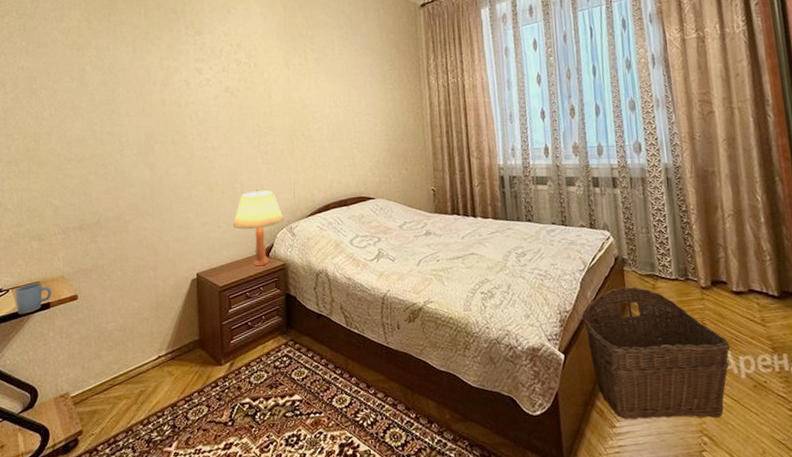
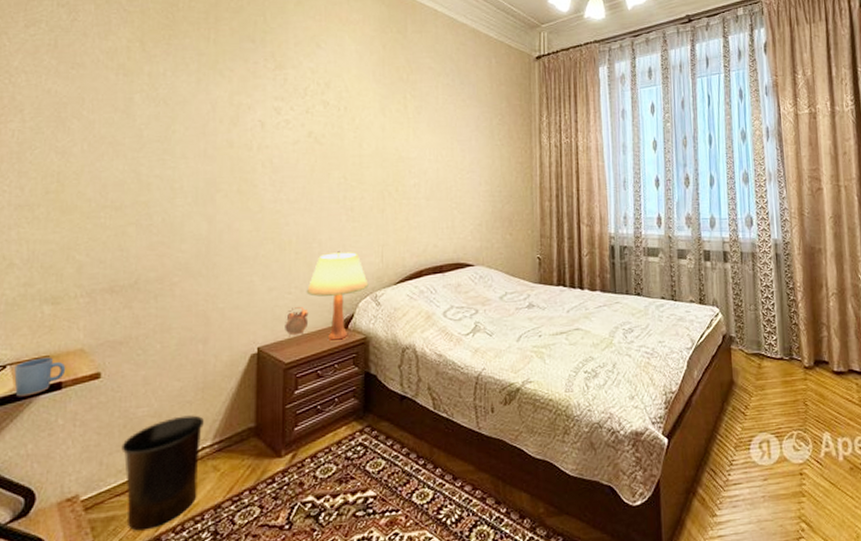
waste bin: none [97,329,159,422] -> present [121,415,204,531]
alarm clock: none [216,239,237,265] -> present [285,307,309,337]
wicker basket: present [582,286,731,420] -> none [687,366,830,507]

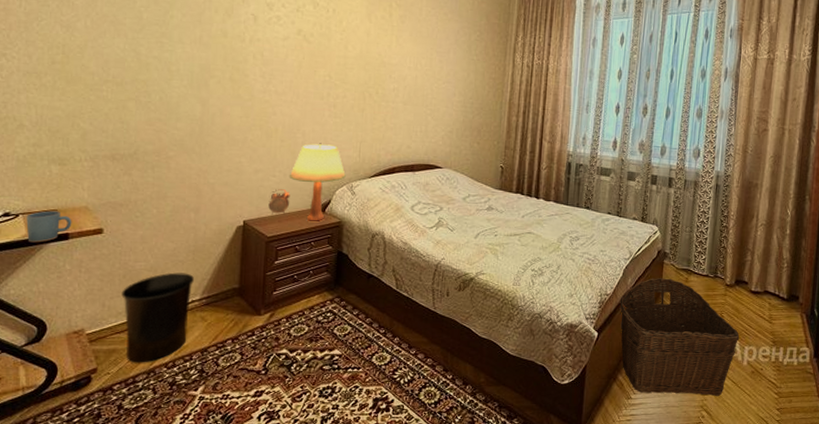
wicker basket: none [687,366,830,507] -> present [619,278,740,396]

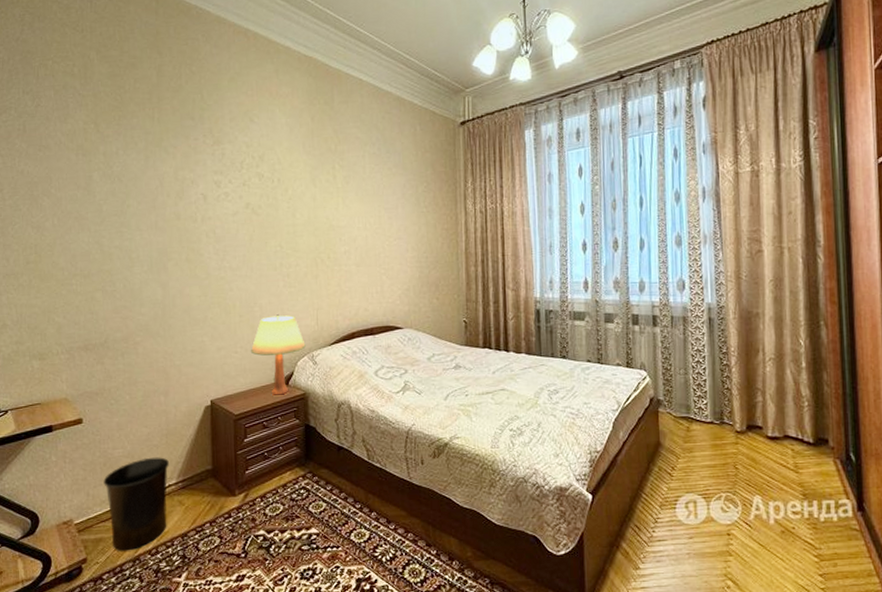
mug: present [26,210,72,243] -> none [14,404,55,437]
alarm clock: present [268,189,290,215] -> none [233,365,254,392]
wicker basket: present [619,278,740,396] -> none [612,428,761,562]

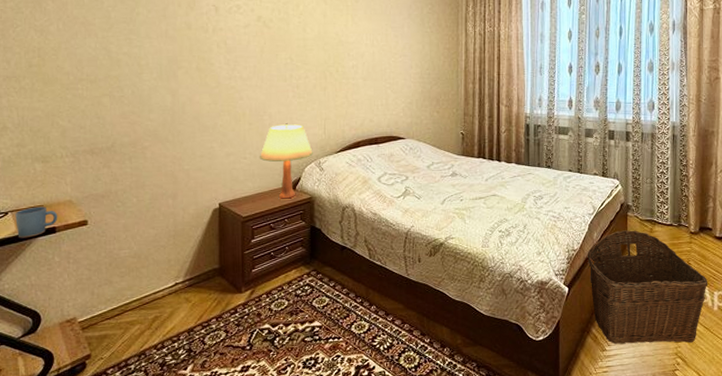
mug: none [14,404,55,437] -> present [15,206,58,238]
waste bin: present [103,457,169,551] -> none [109,257,176,347]
wicker basket: none [612,428,761,562] -> present [587,230,708,344]

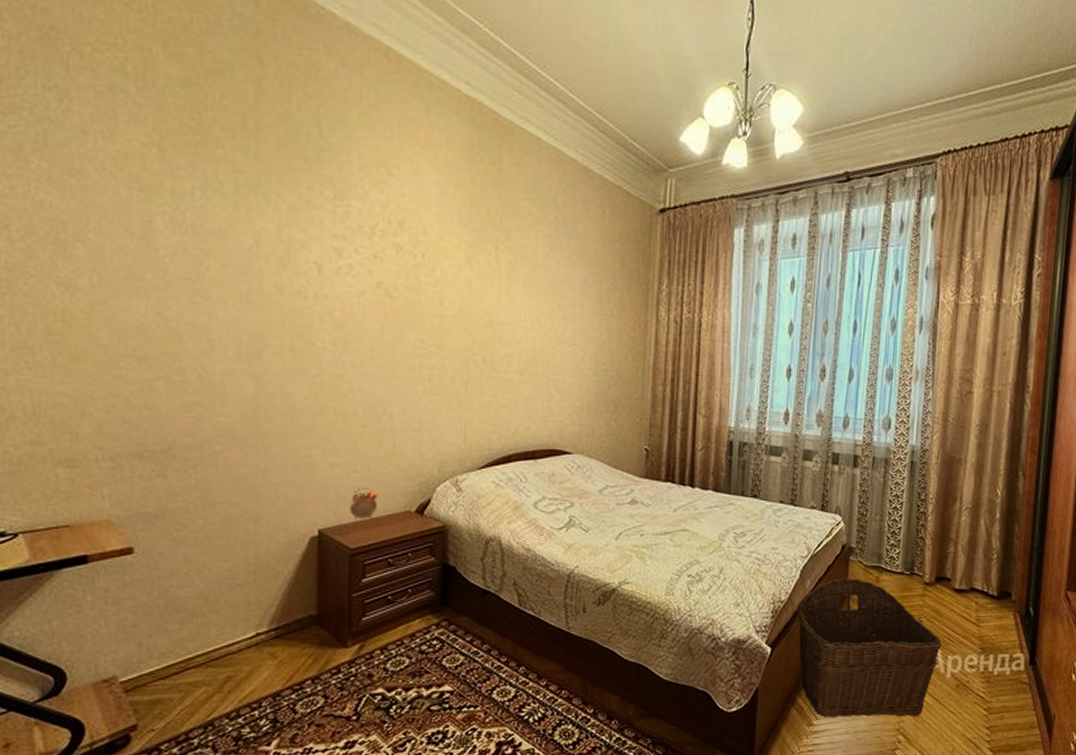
mug: present [15,206,58,238] -> none [28,527,91,569]
alarm clock: none [241,170,262,195] -> present [350,488,378,521]
table lamp: present [259,123,313,199] -> none [374,427,448,527]

